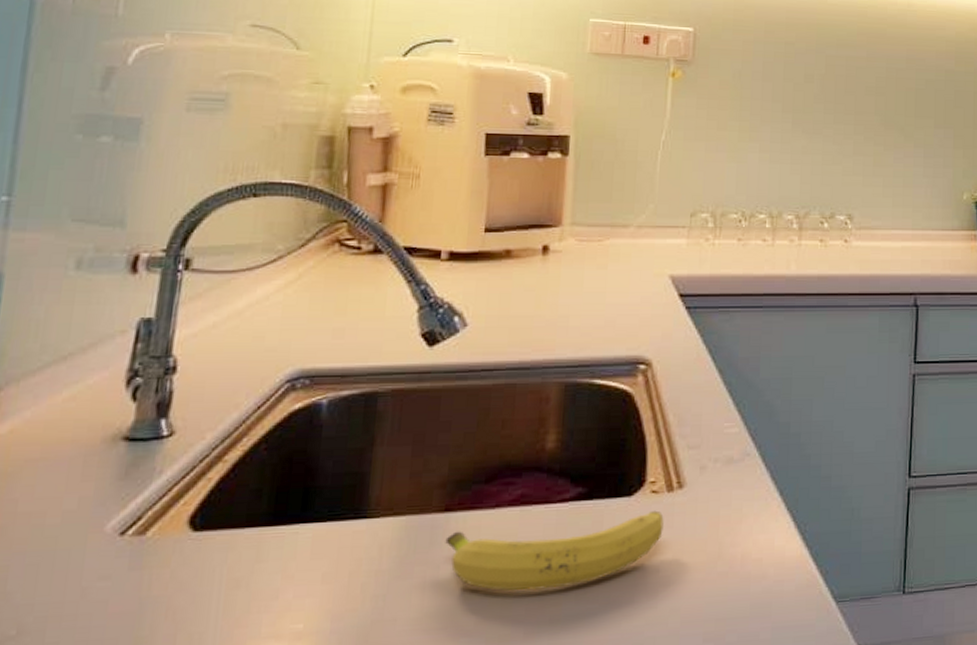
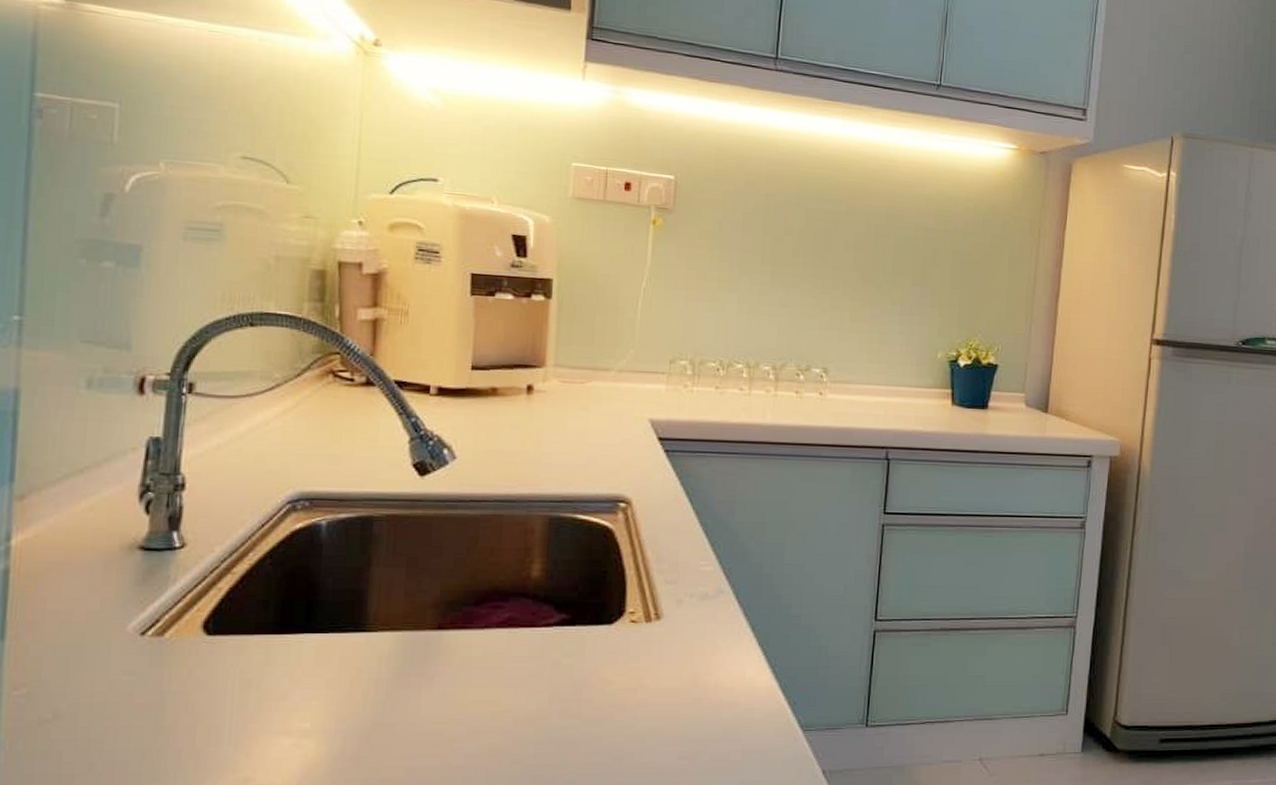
fruit: present [445,510,664,591] -> none [439,638,642,706]

